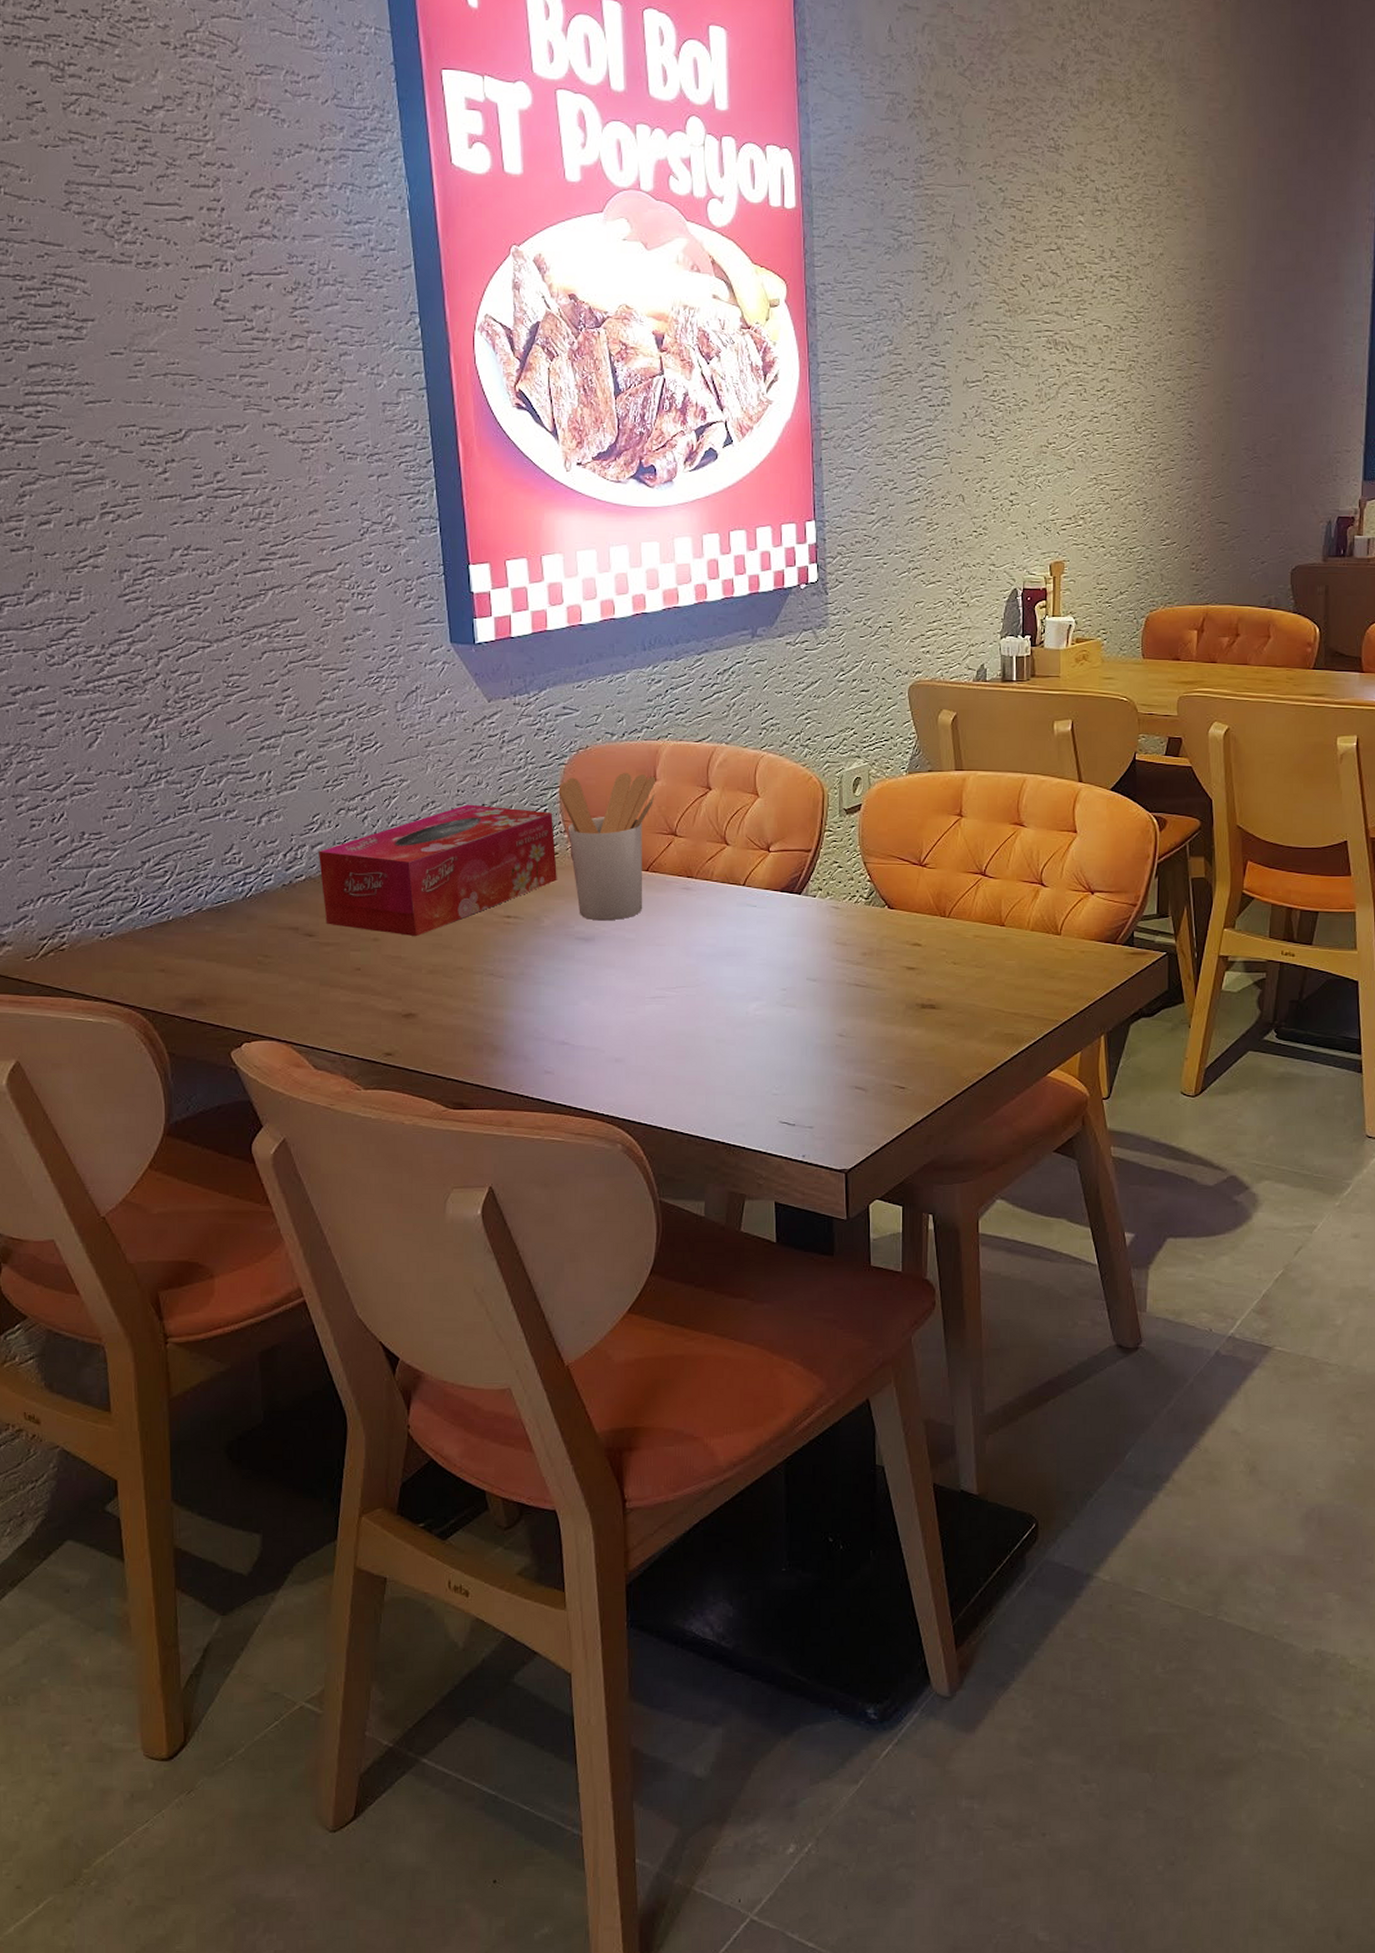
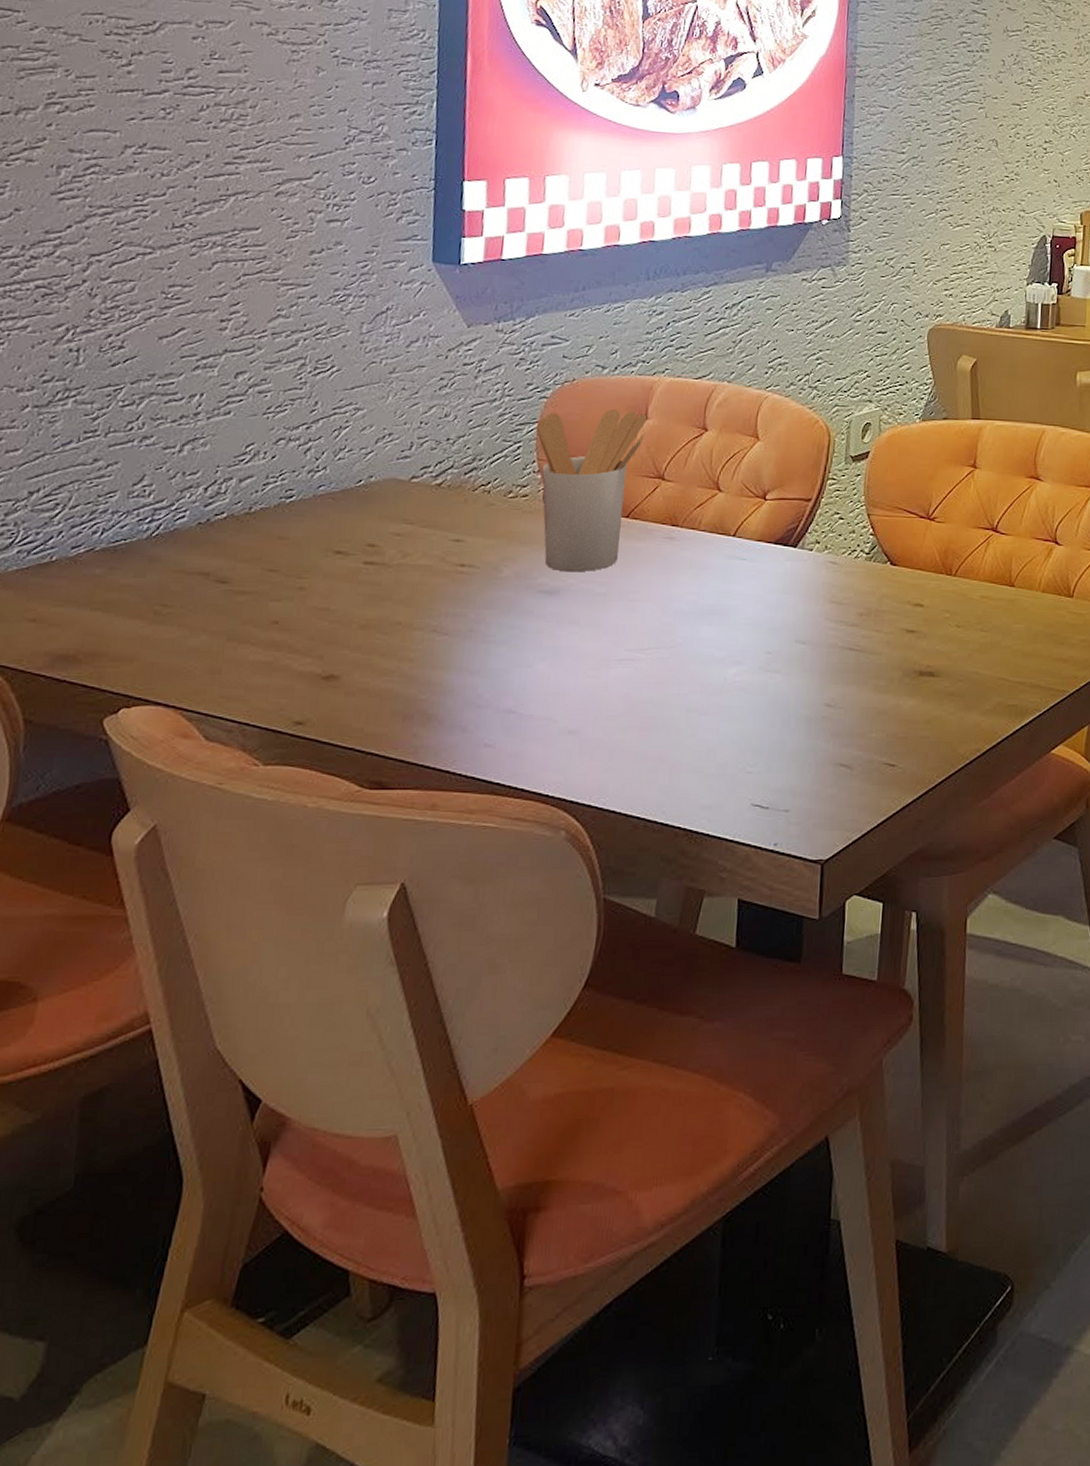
tissue box: present [319,804,557,937] -> none [244,438,527,586]

